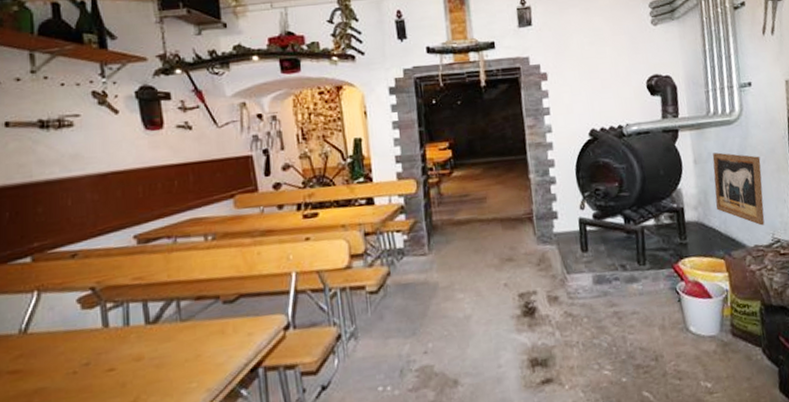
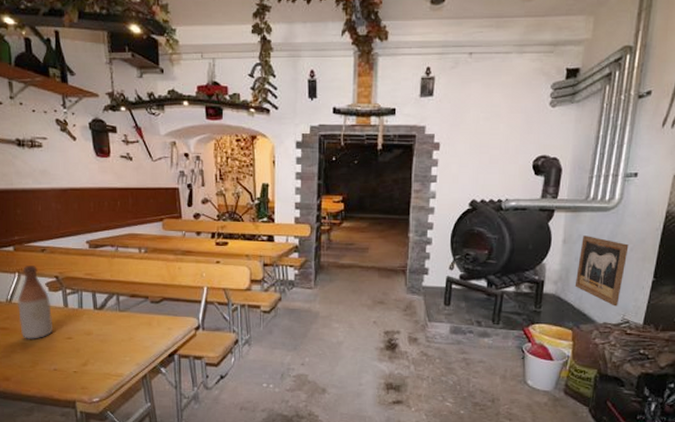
beer bottle: none [36,278,88,382] -> present [18,266,54,339]

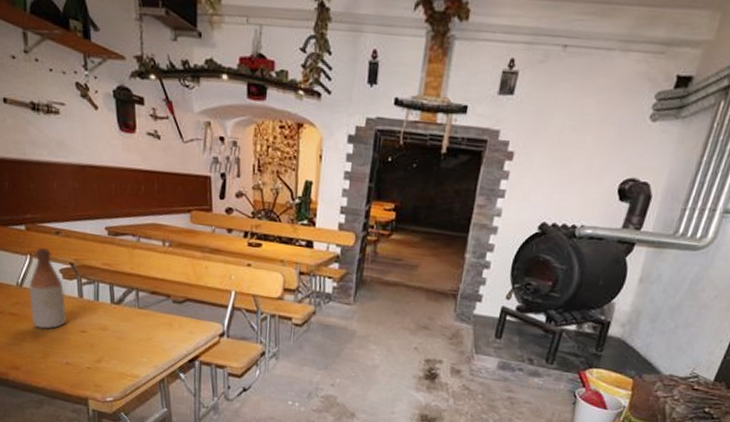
wall art: present [574,236,629,307] -> none [644,276,714,359]

